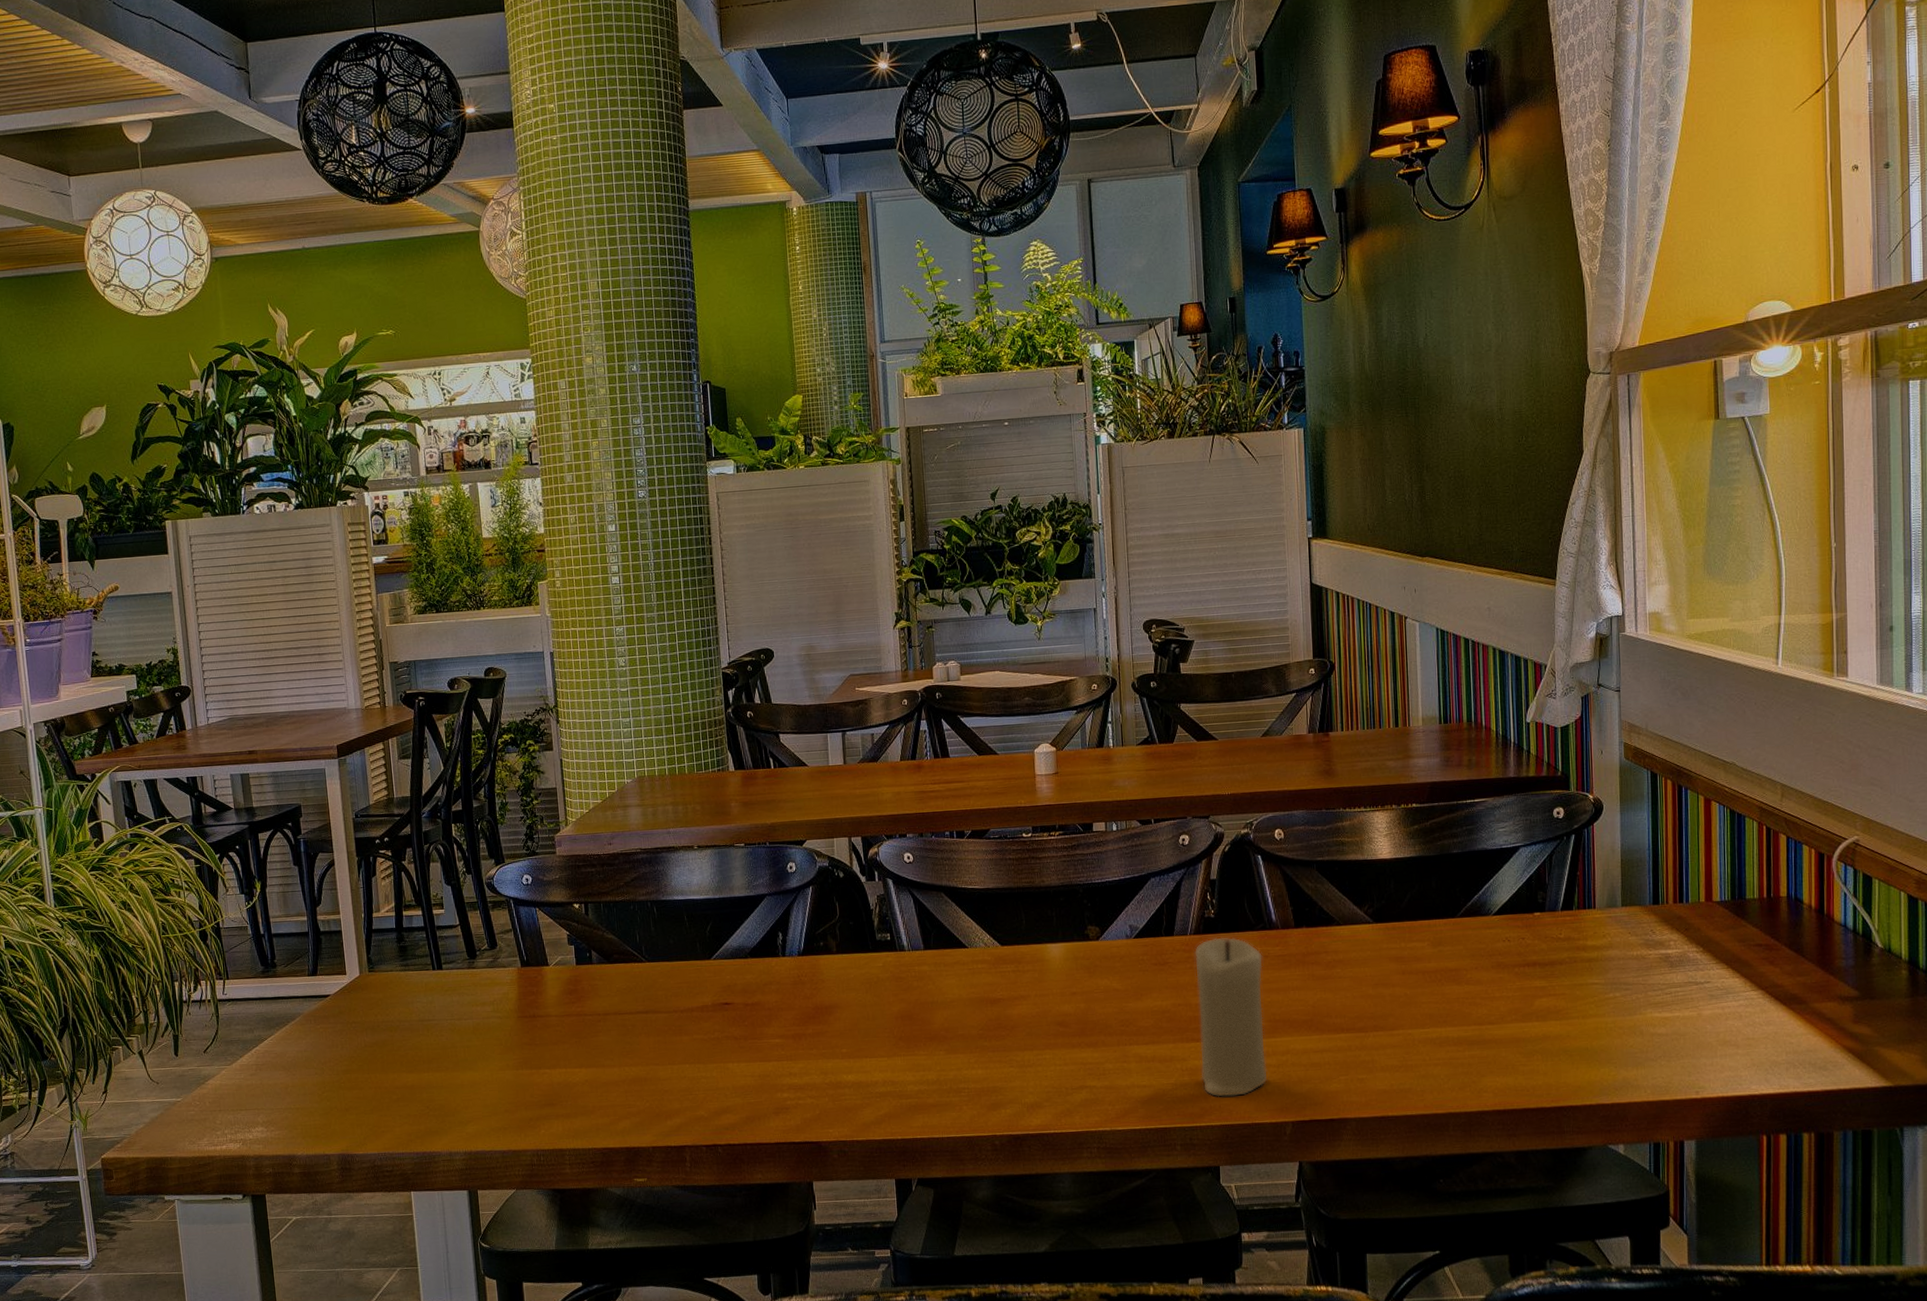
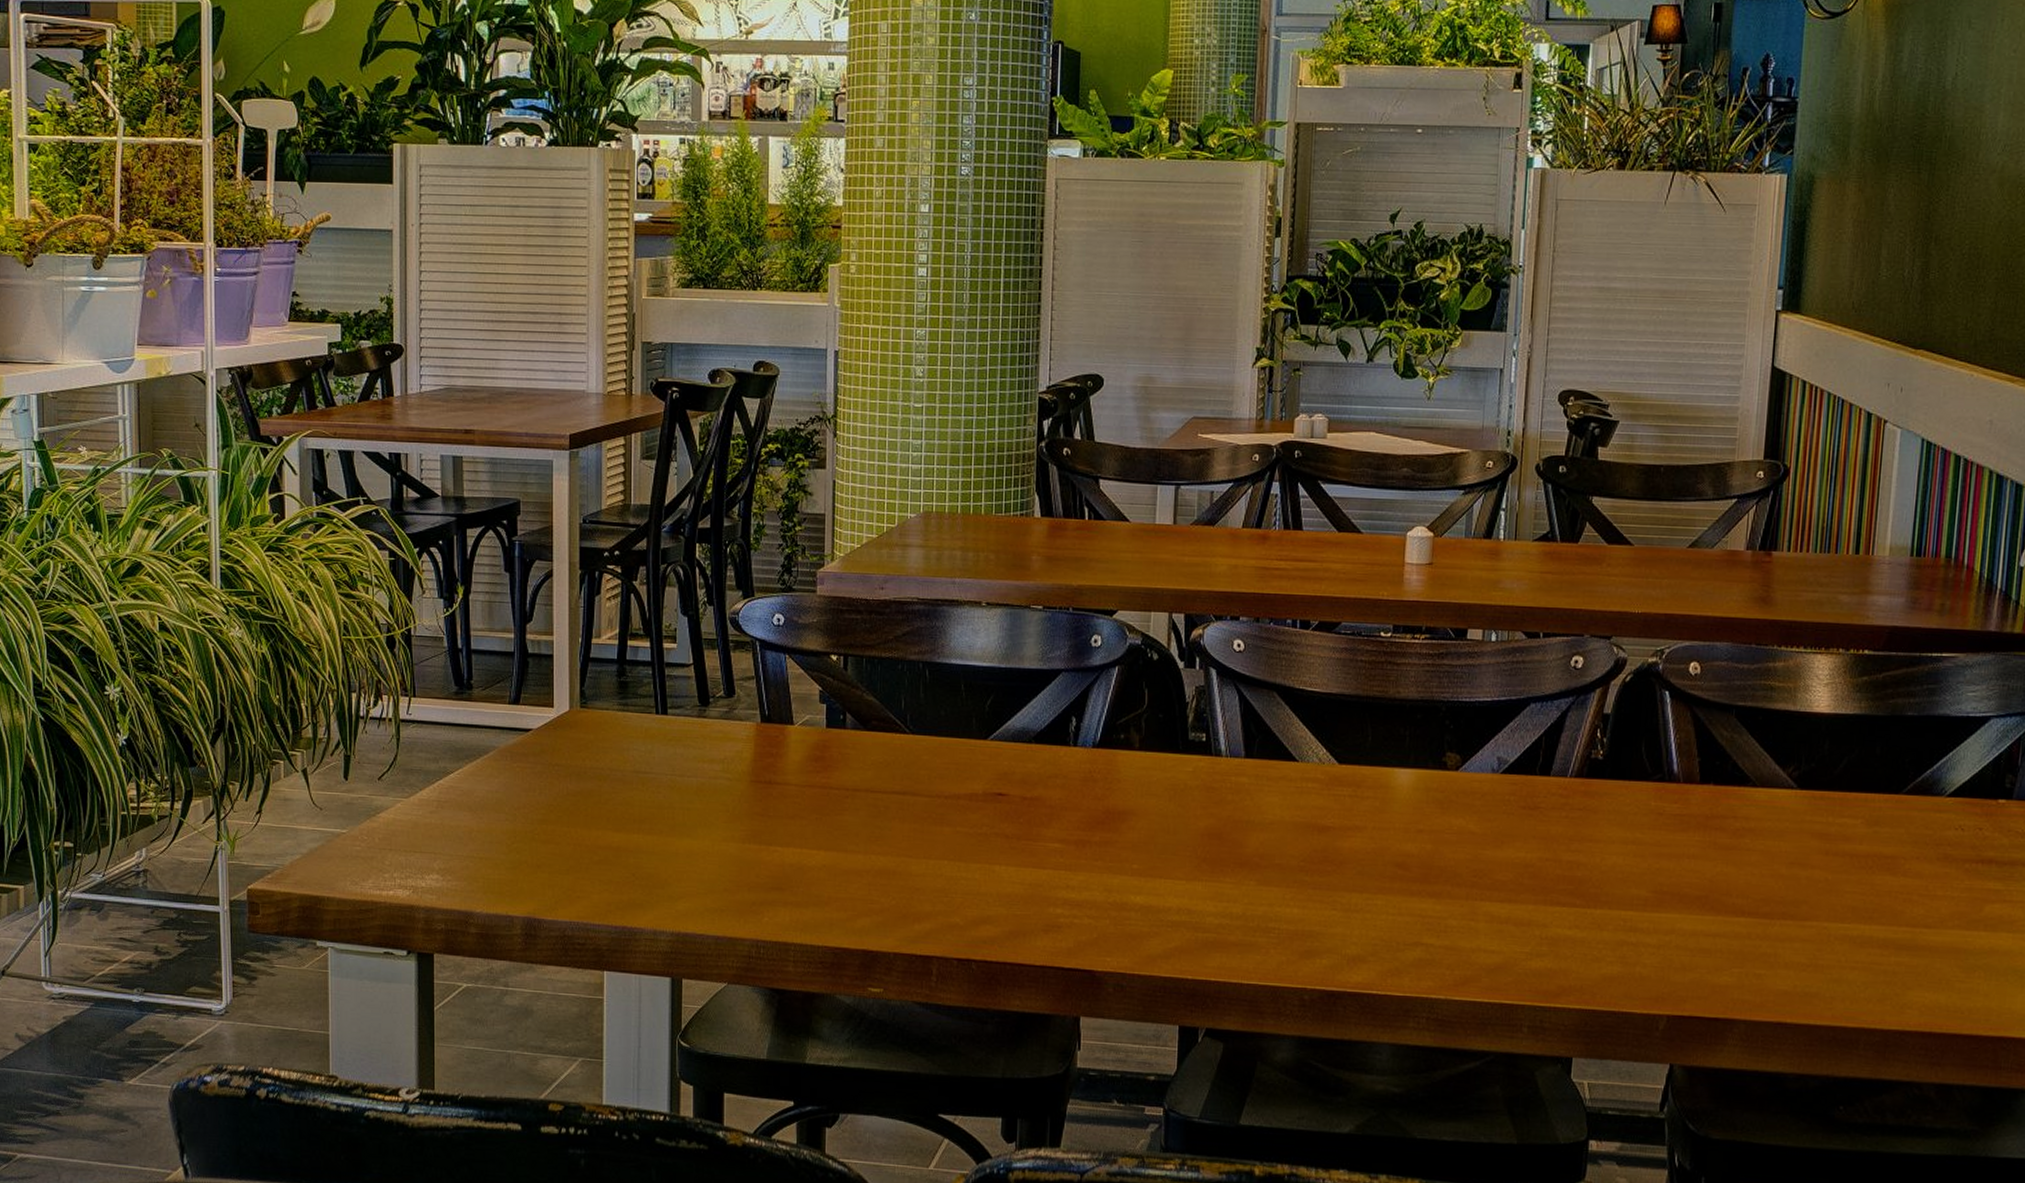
candle: present [1195,937,1268,1097] -> none [1562,784,1656,977]

